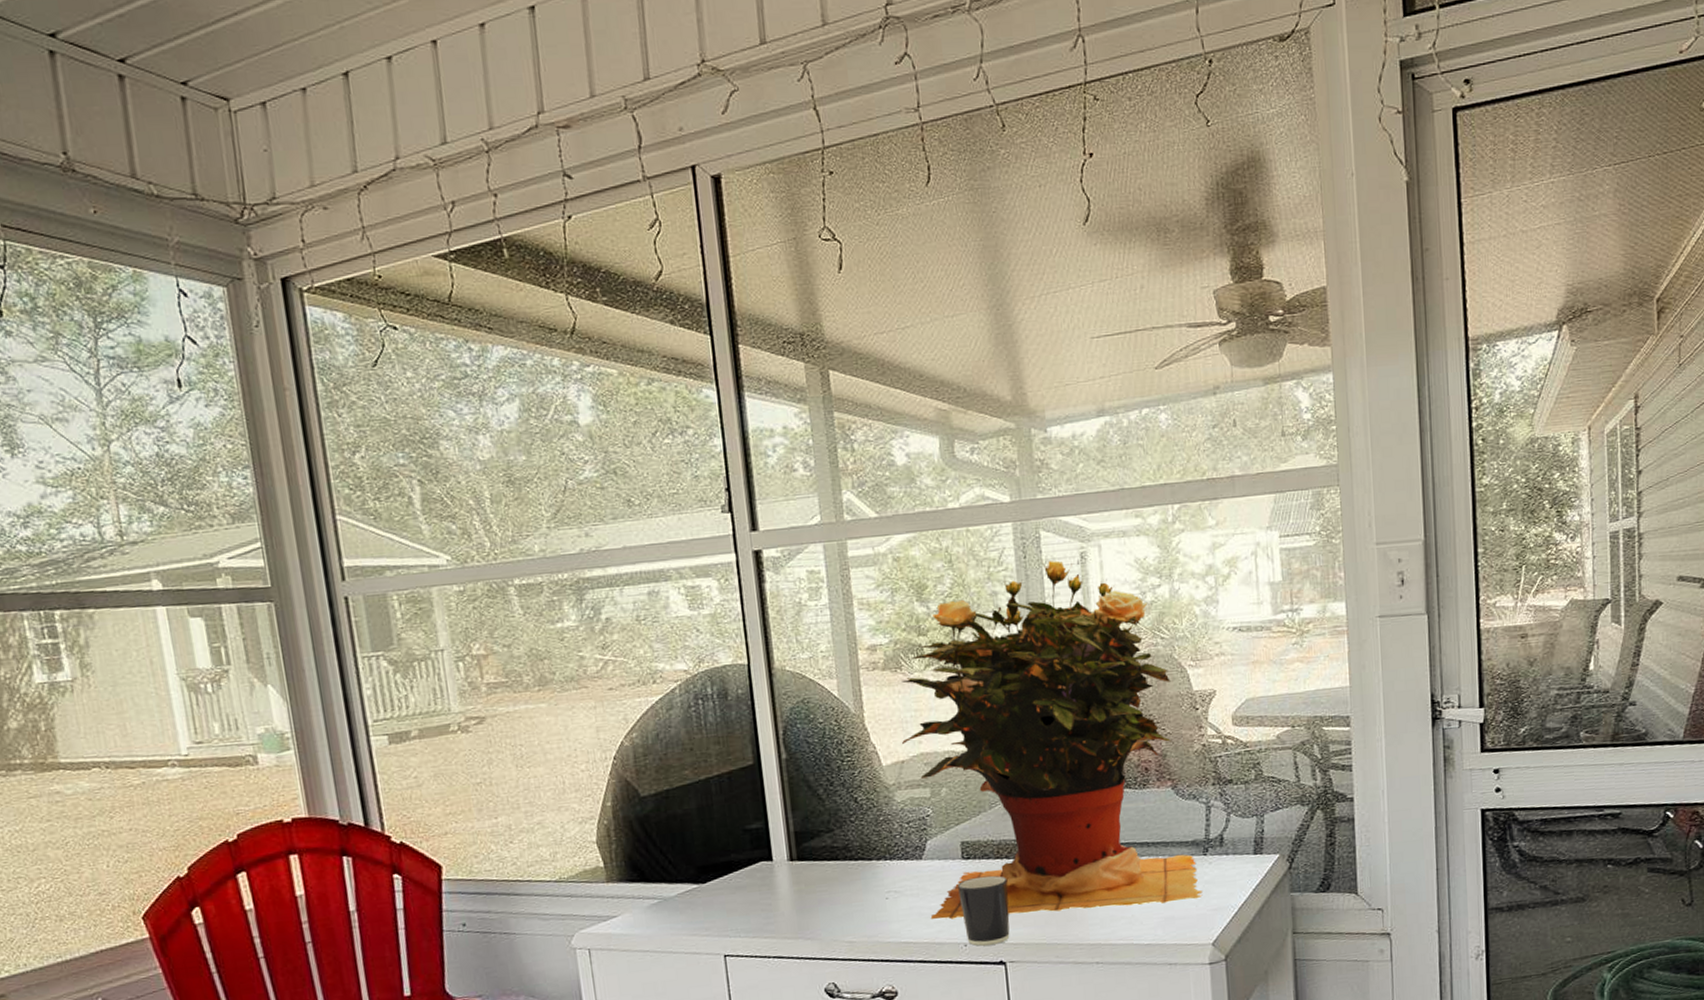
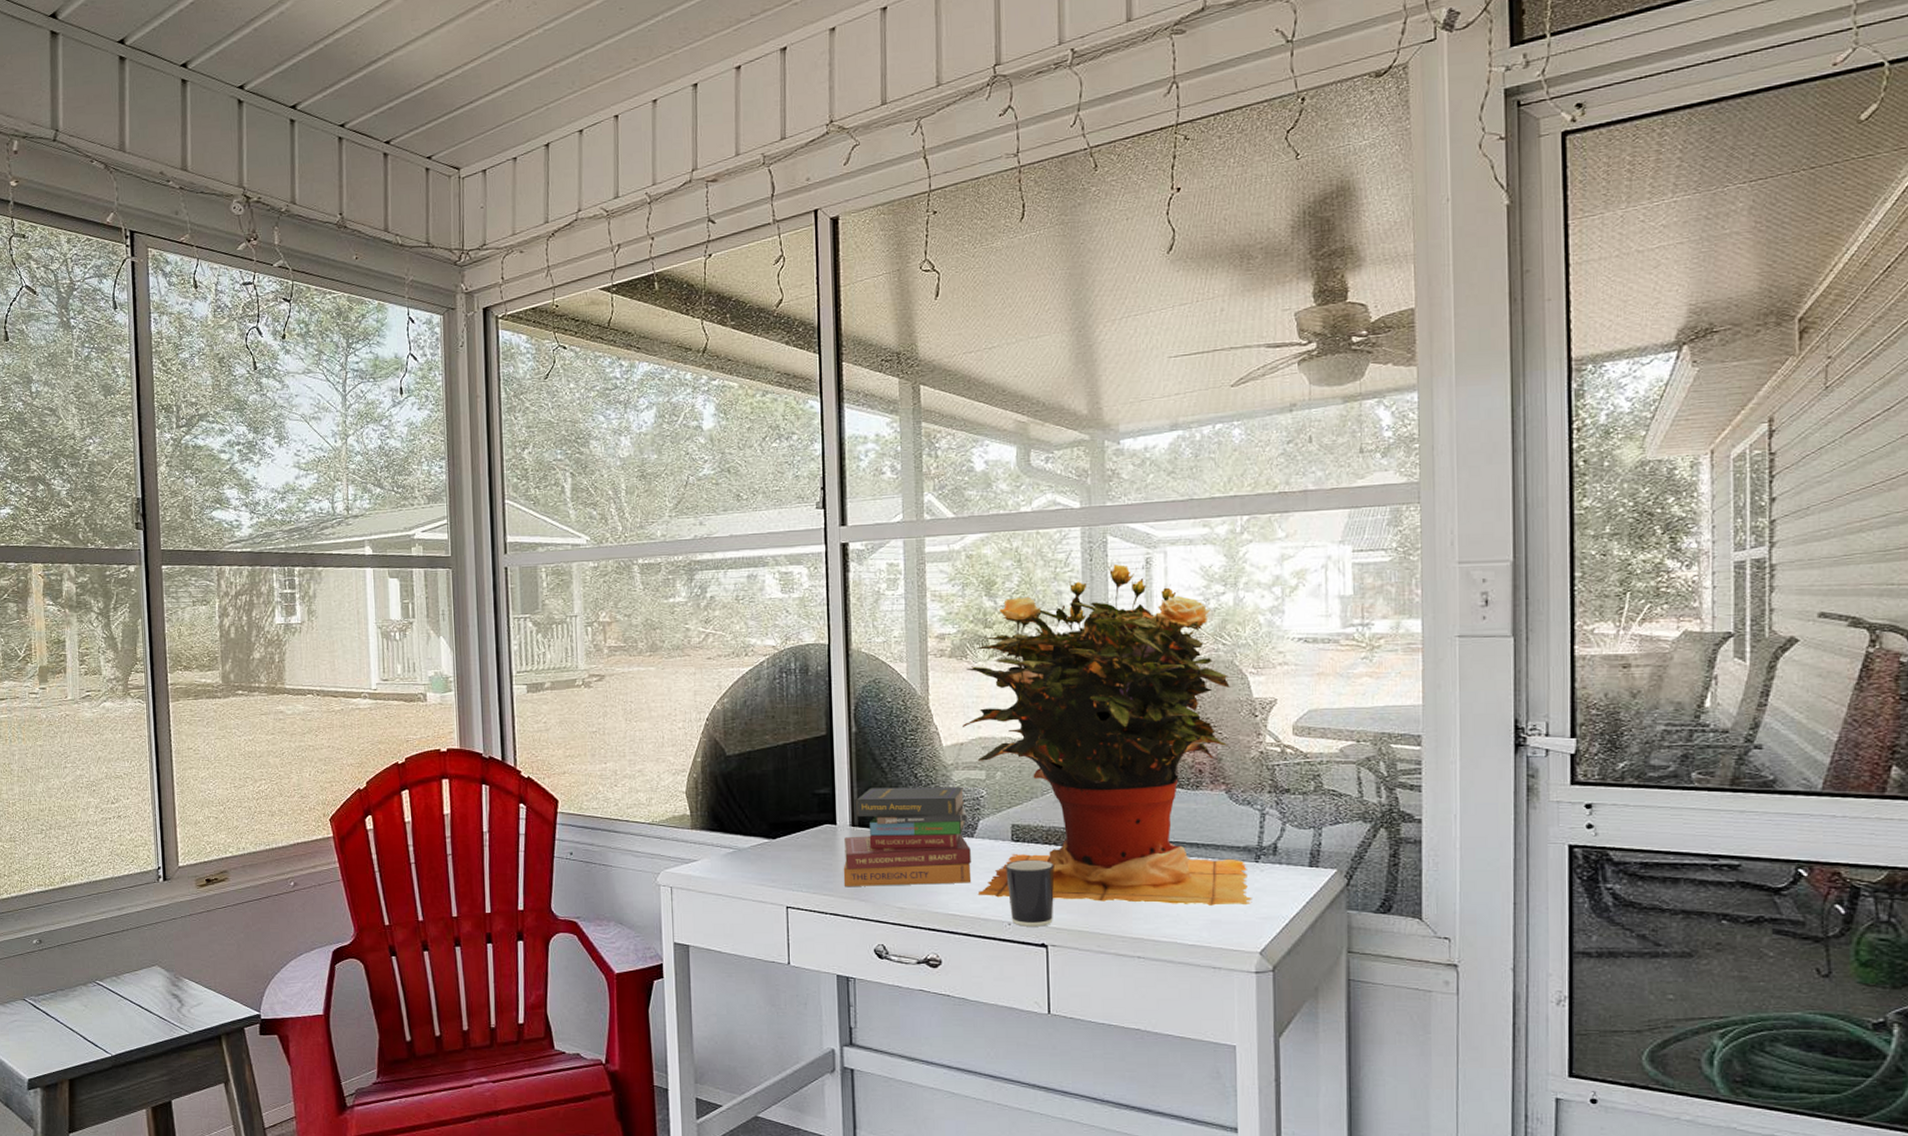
books: none [783,807,923,926] -> present [843,786,972,886]

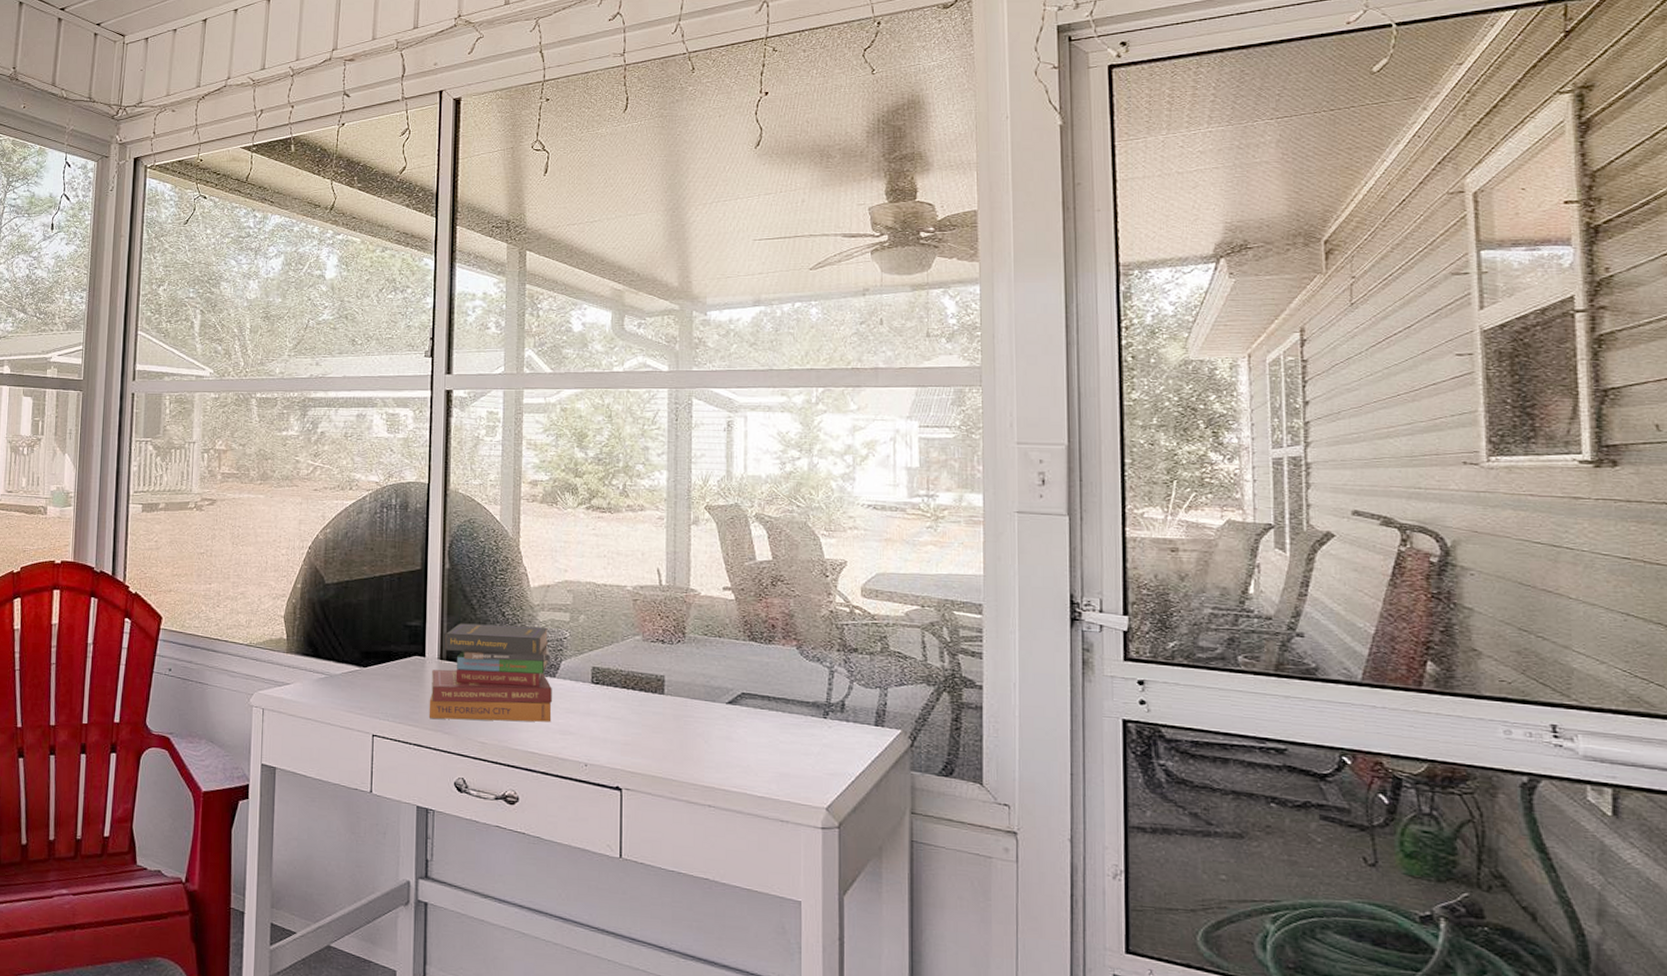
flower arrangement: present [961,564,1252,906] -> none [549,424,820,761]
mug: present [1006,859,1055,927] -> none [585,702,631,770]

